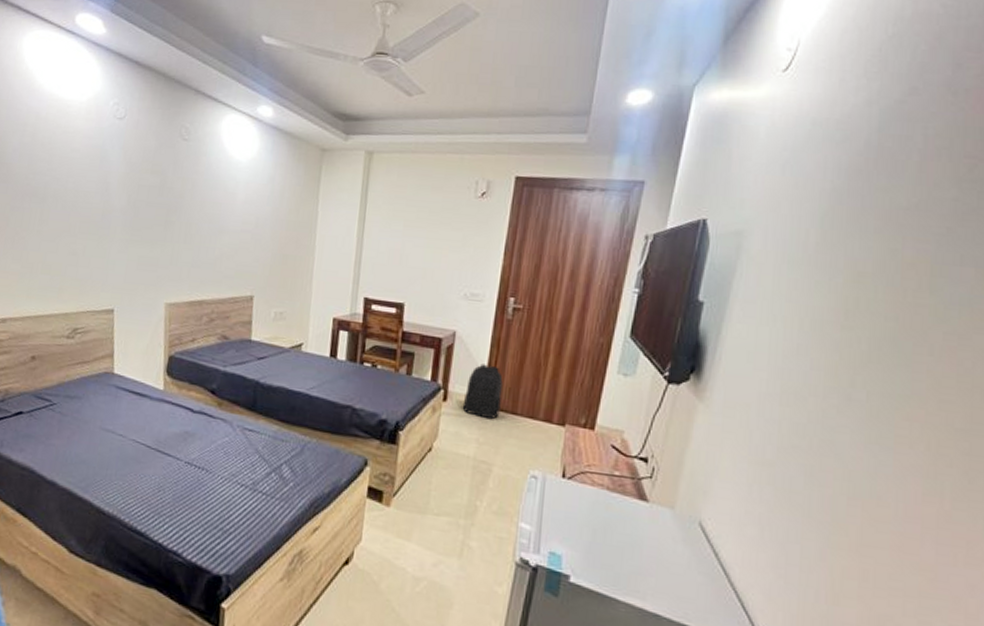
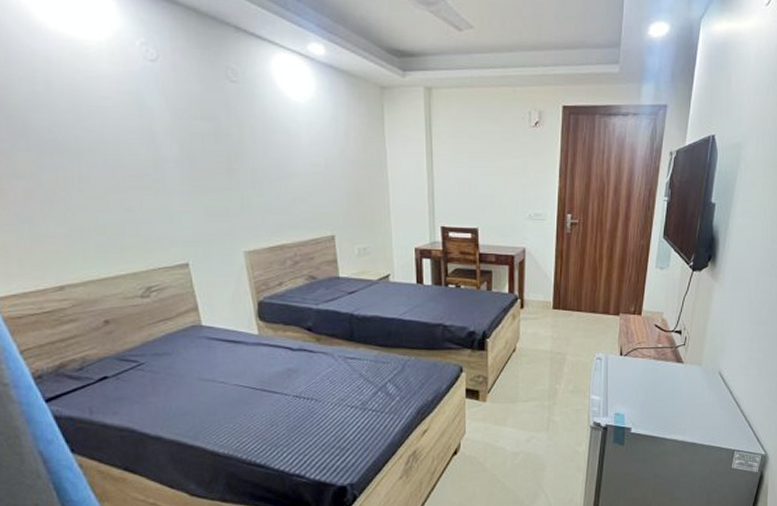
backpack: present [462,364,503,420] -> none [537,273,568,318]

